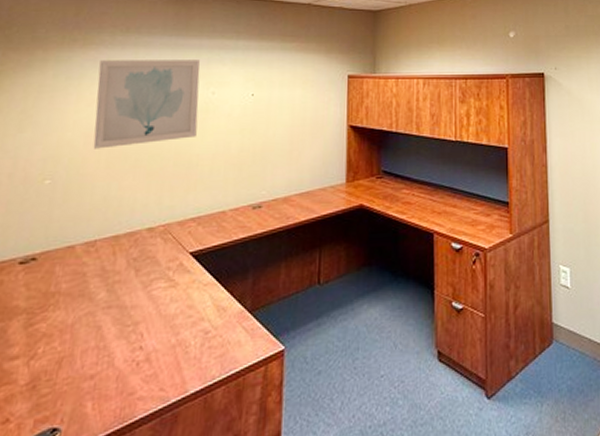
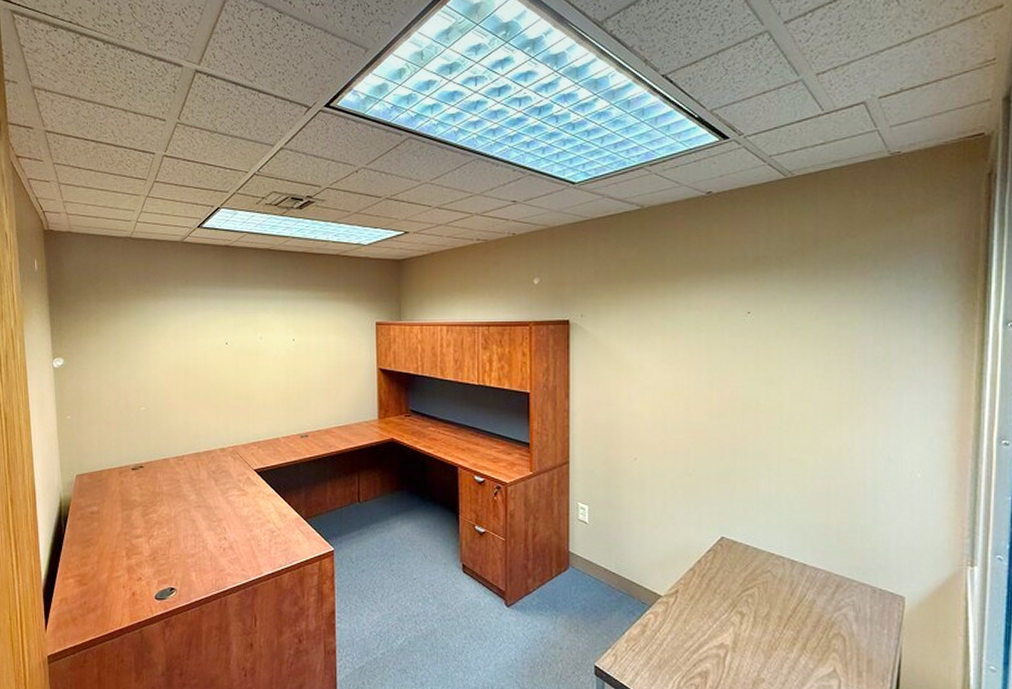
wall art: present [93,60,200,149] -> none [169,308,250,384]

